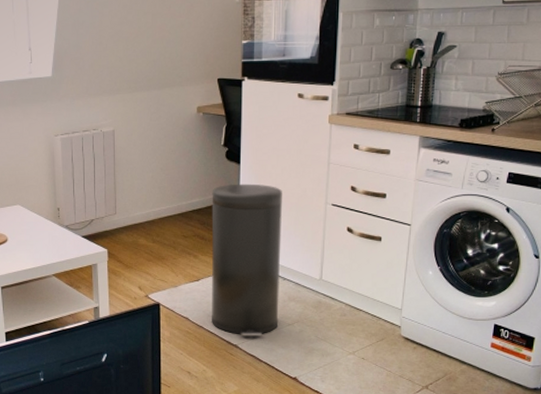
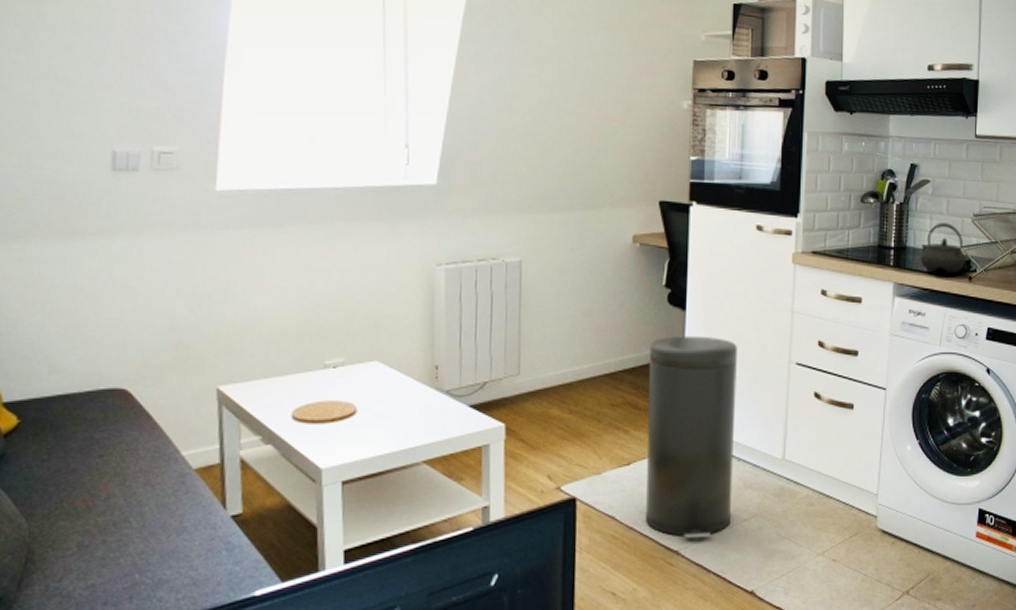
kettle: none [445,82,490,128] -> present [920,223,966,275]

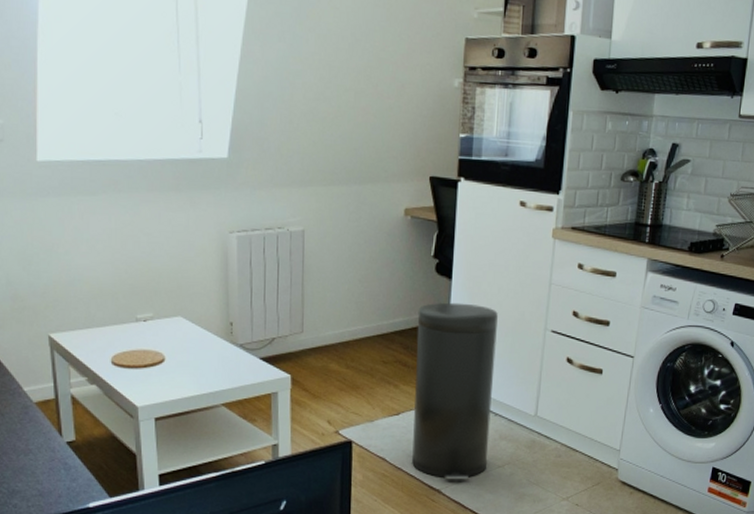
kettle: present [920,223,966,275] -> none [674,202,720,253]

